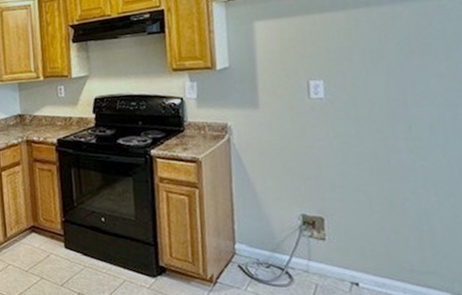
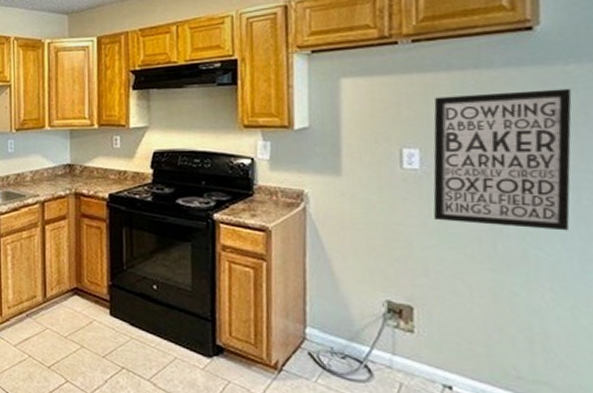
wall art: none [334,19,449,143] -> present [433,88,572,231]

